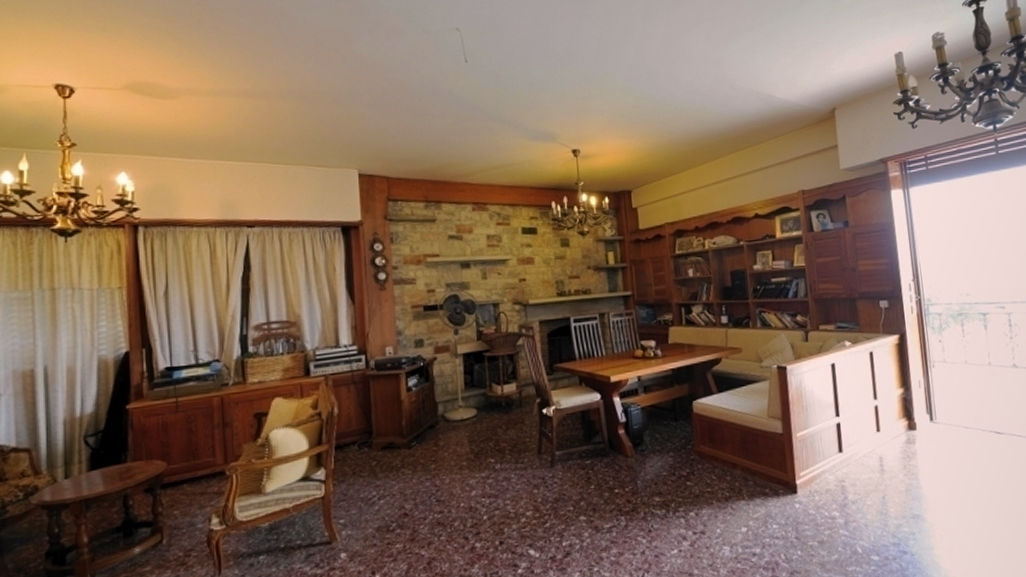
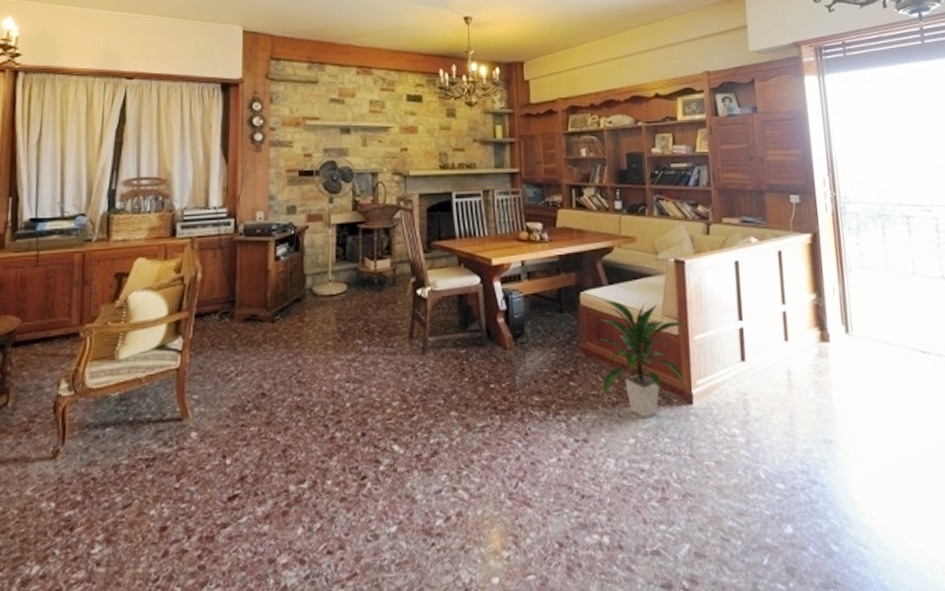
indoor plant: none [712,406,791,509] -> present [600,300,687,419]

